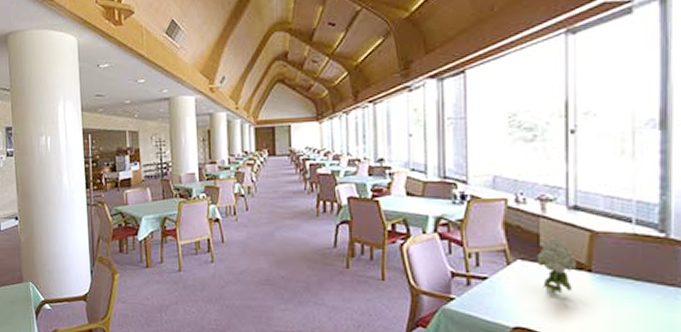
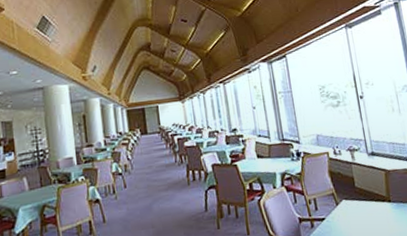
flower: present [537,235,577,294] -> none [355,176,381,223]

